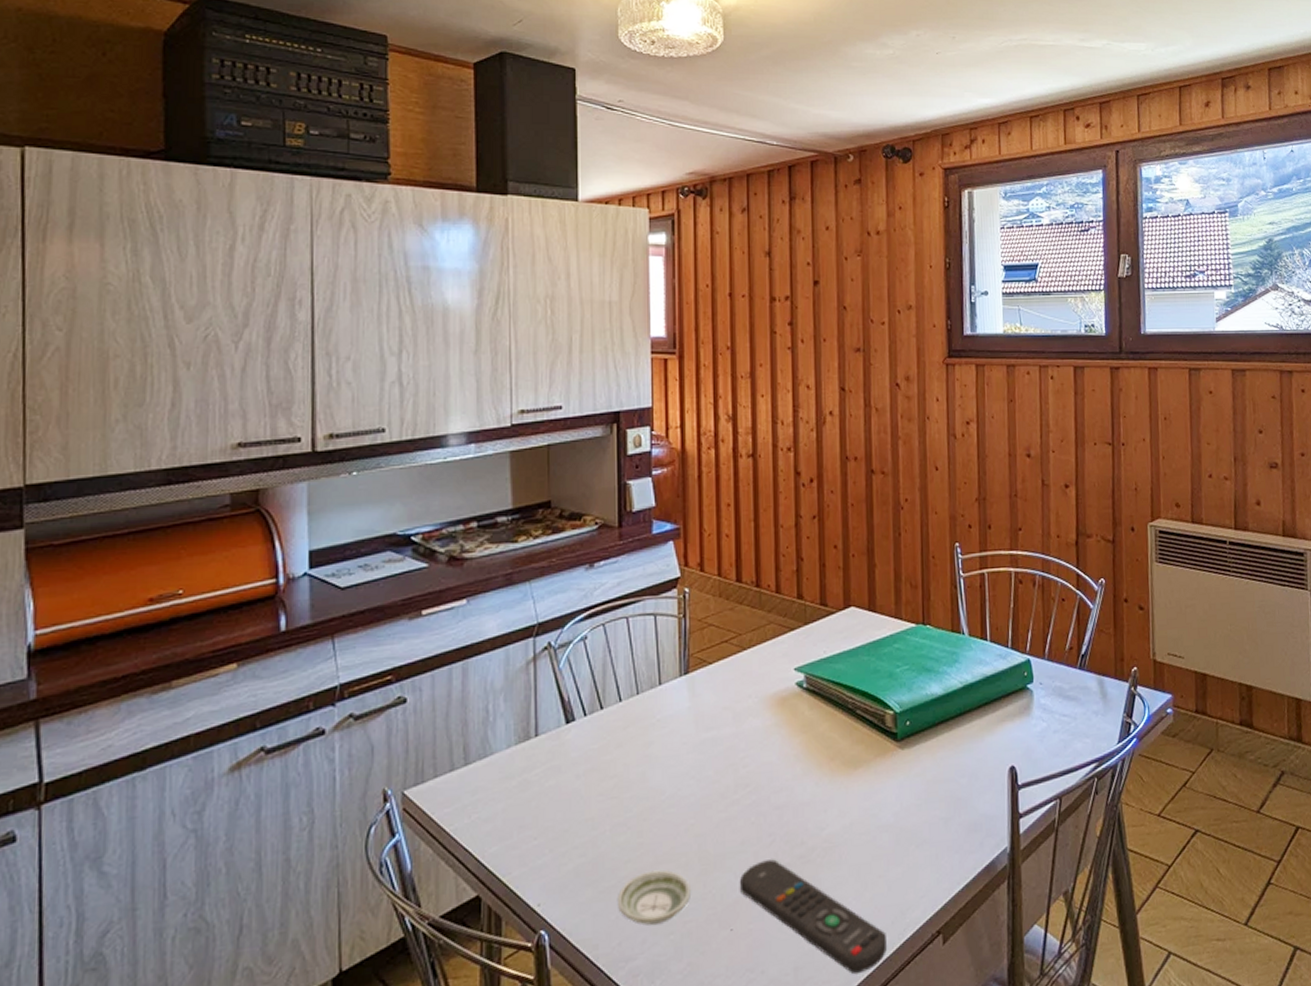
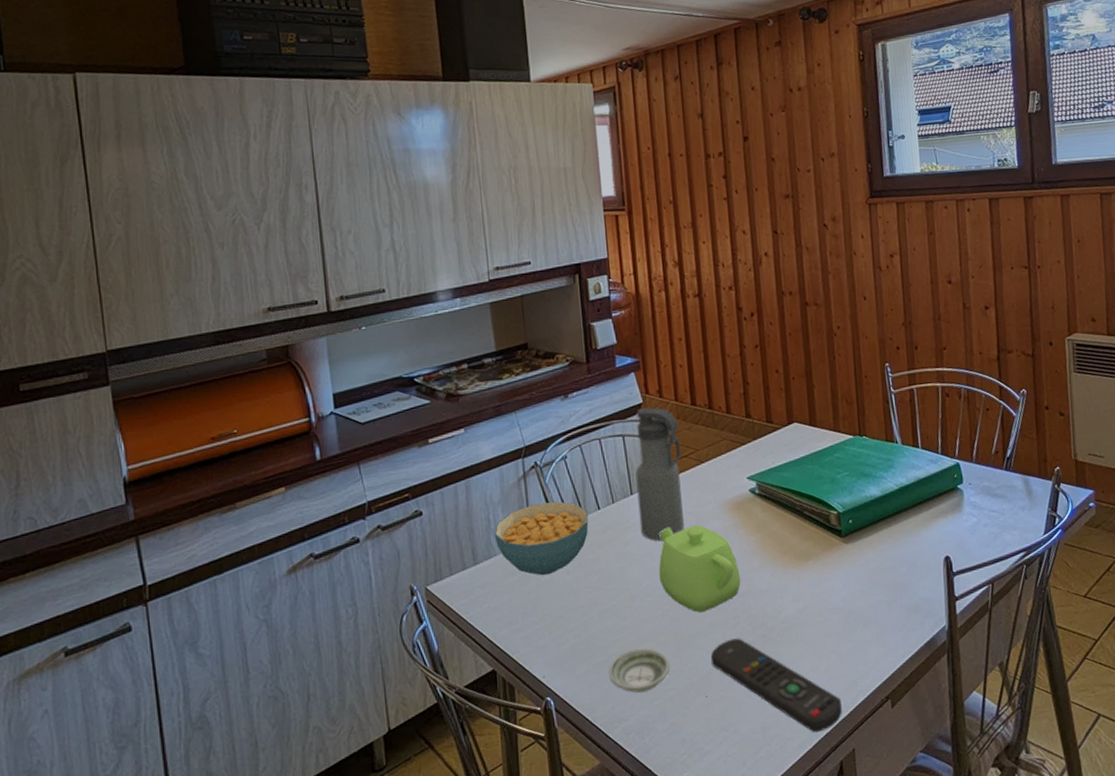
cereal bowl: none [492,690,607,780] -> present [494,501,589,576]
water bottle: none [666,582,721,742] -> present [635,407,684,542]
teapot: none [685,723,780,828] -> present [658,525,741,613]

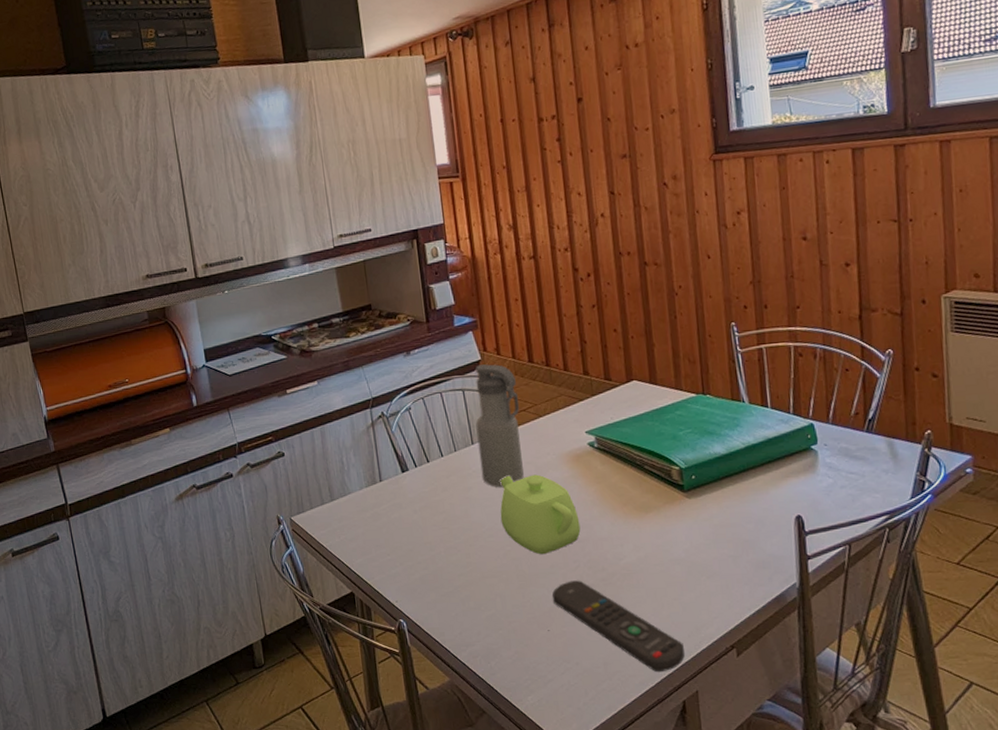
cereal bowl: present [494,501,589,576] -> none [347,448,433,514]
saucer: present [608,647,670,693] -> none [455,582,513,622]

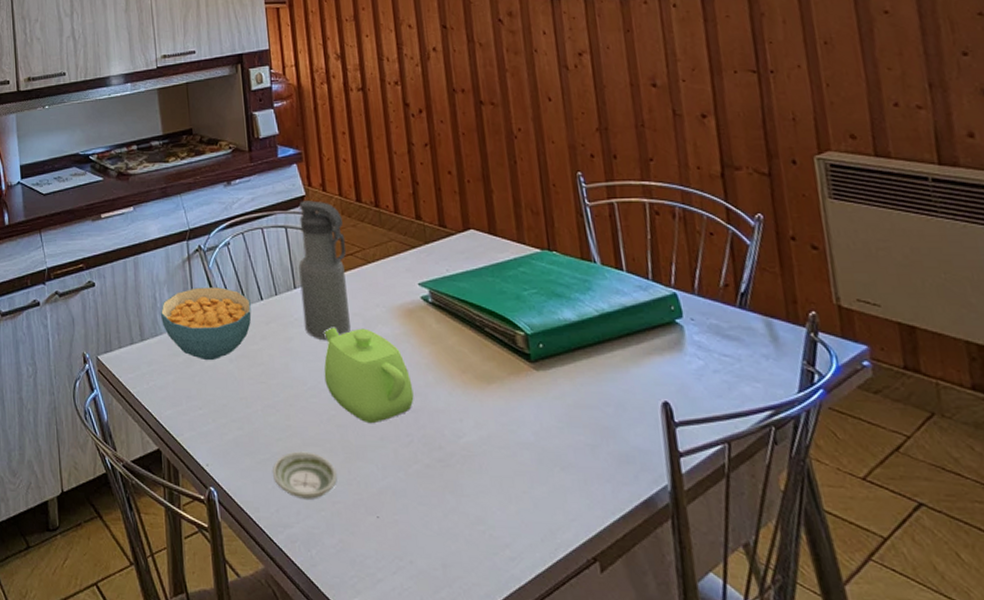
cereal bowl: none [347,448,433,514] -> present [160,287,252,361]
saucer: none [455,582,513,622] -> present [272,451,337,499]
remote control: present [551,580,685,673] -> none [381,458,538,584]

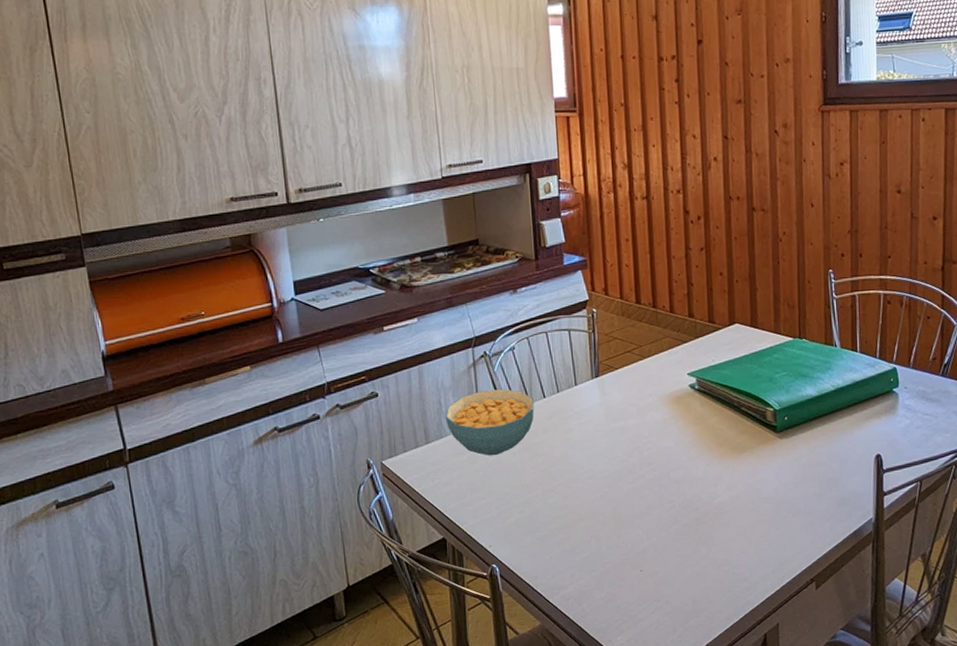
saucer: present [272,451,337,499] -> none [549,524,608,564]
water bottle: present [298,201,351,341] -> none [580,304,625,430]
teapot: present [324,327,414,424] -> none [599,416,678,496]

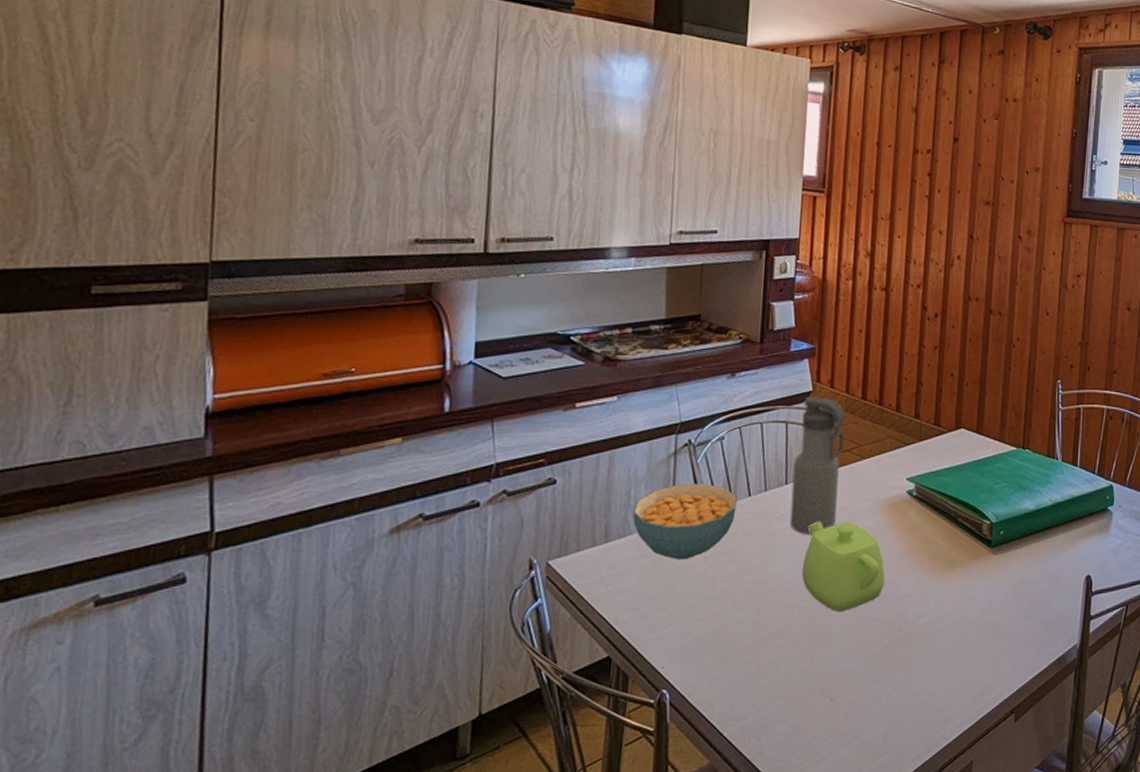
water bottle: none [580,304,625,430] -> present [789,396,845,535]
teapot: none [599,416,678,496] -> present [801,521,885,612]

